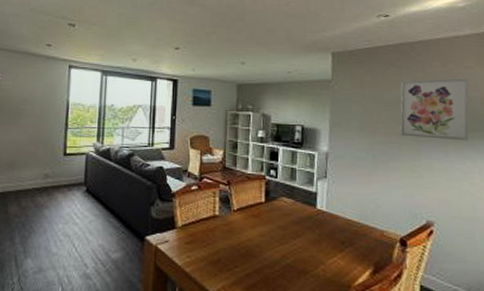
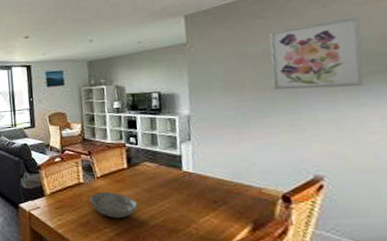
bowl: none [223,227,271,258] -> present [89,192,138,219]

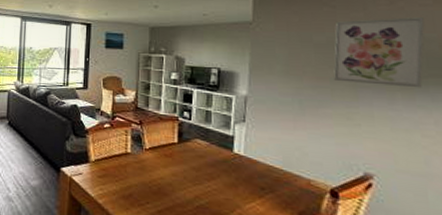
bowl: present [89,192,138,219] -> none [135,165,184,195]

